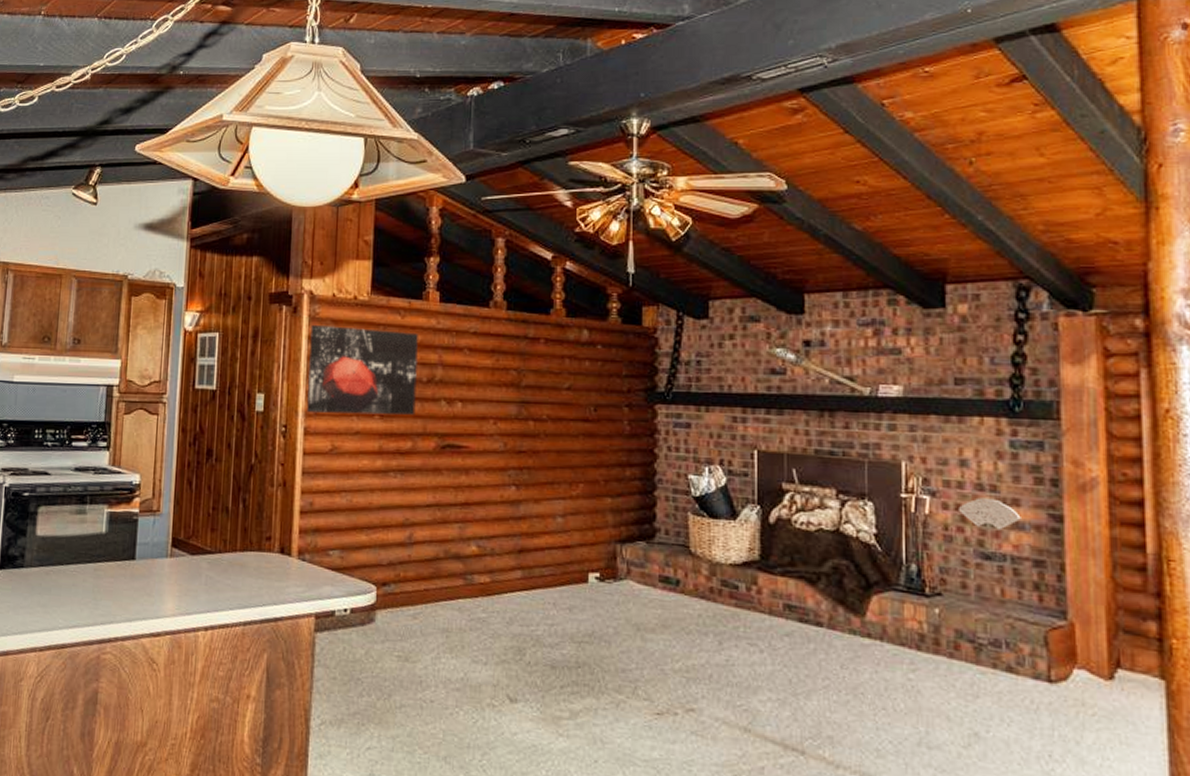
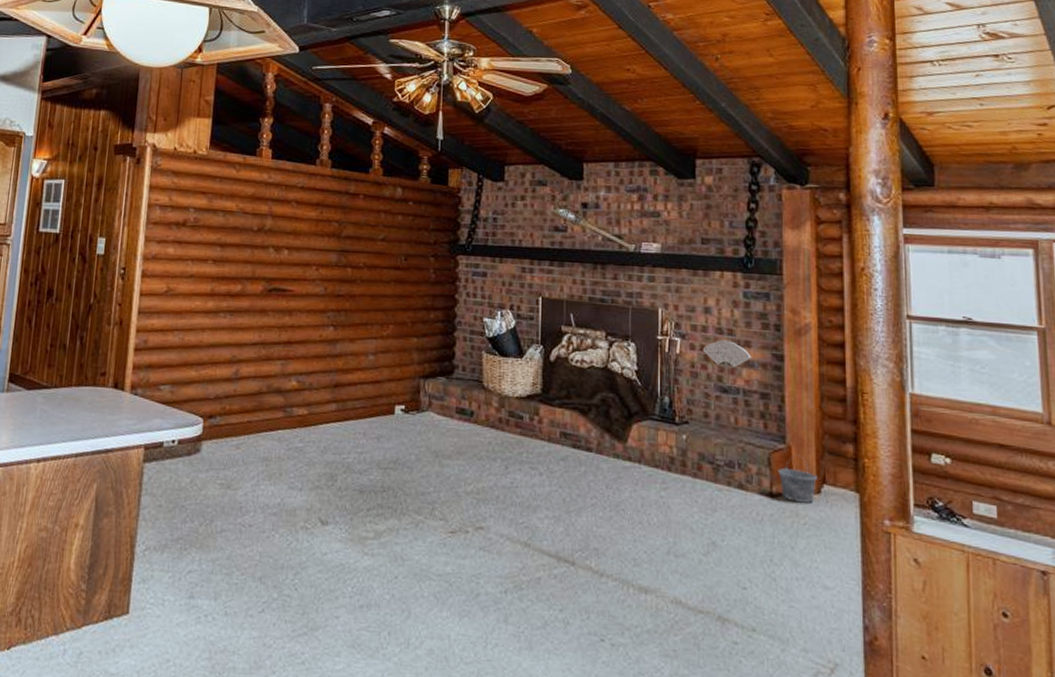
wall art: present [307,324,418,416] -> none [145,175,251,261]
bucket: none [1057,633,1109,691] -> present [778,455,817,503]

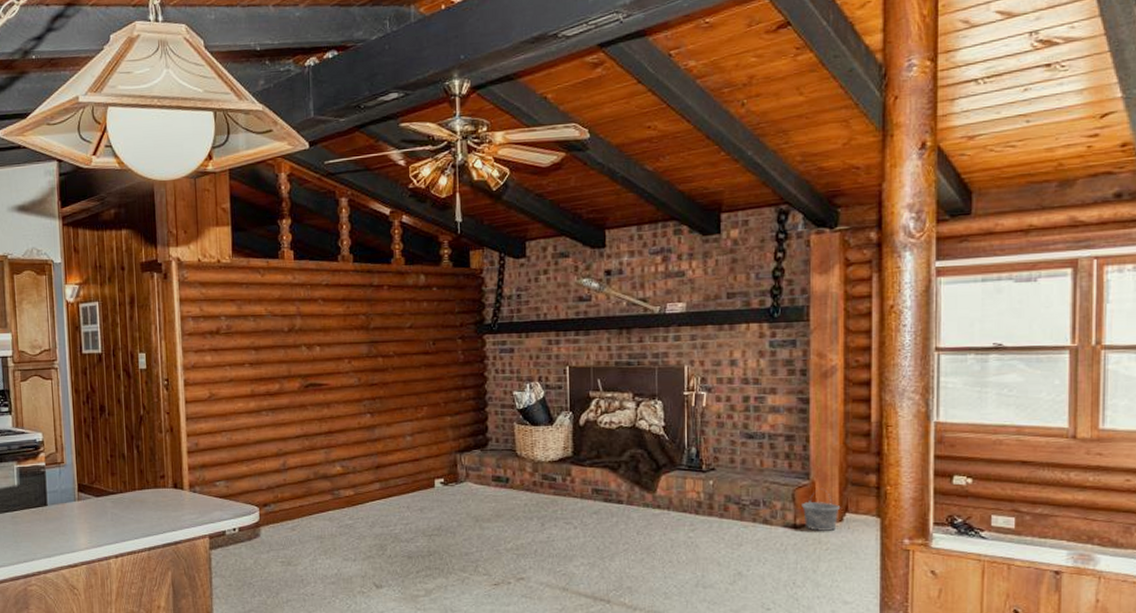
wall ornament: present [702,340,751,368] -> none [728,389,777,415]

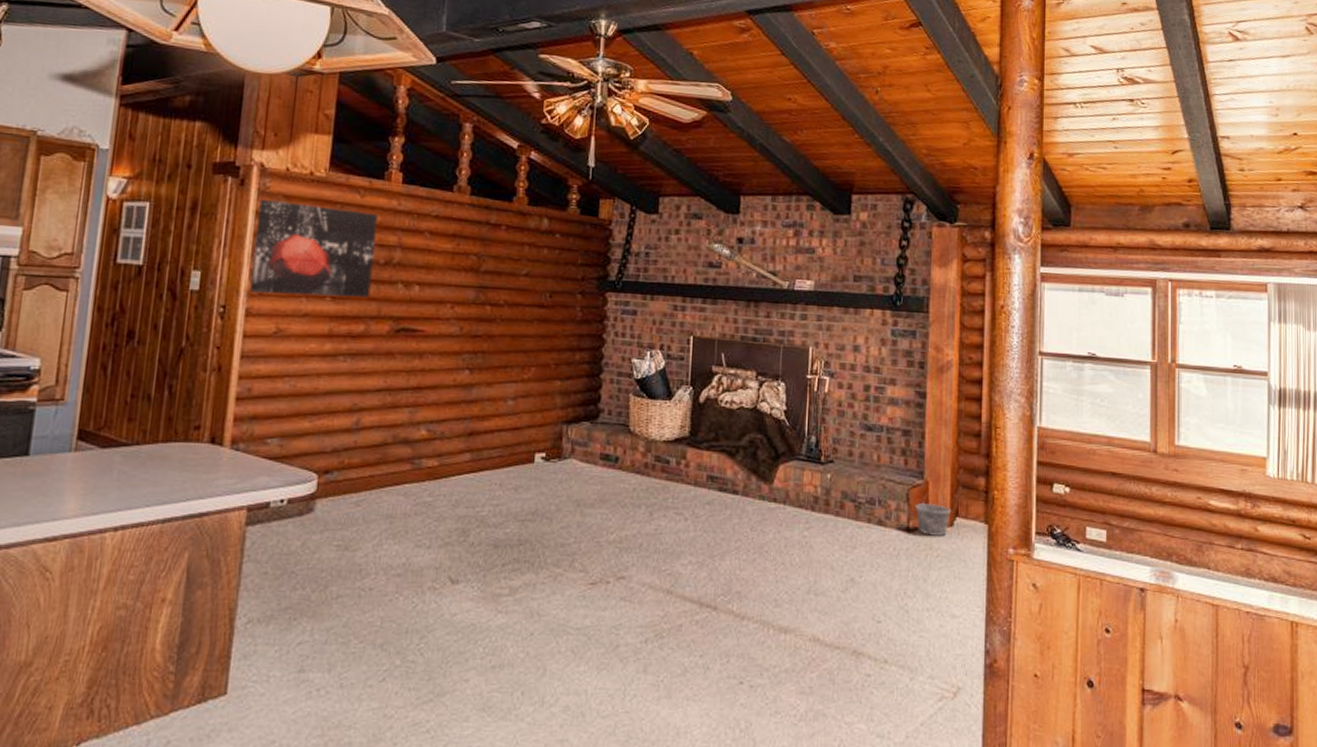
wall art: none [181,287,280,367] -> present [250,199,378,298]

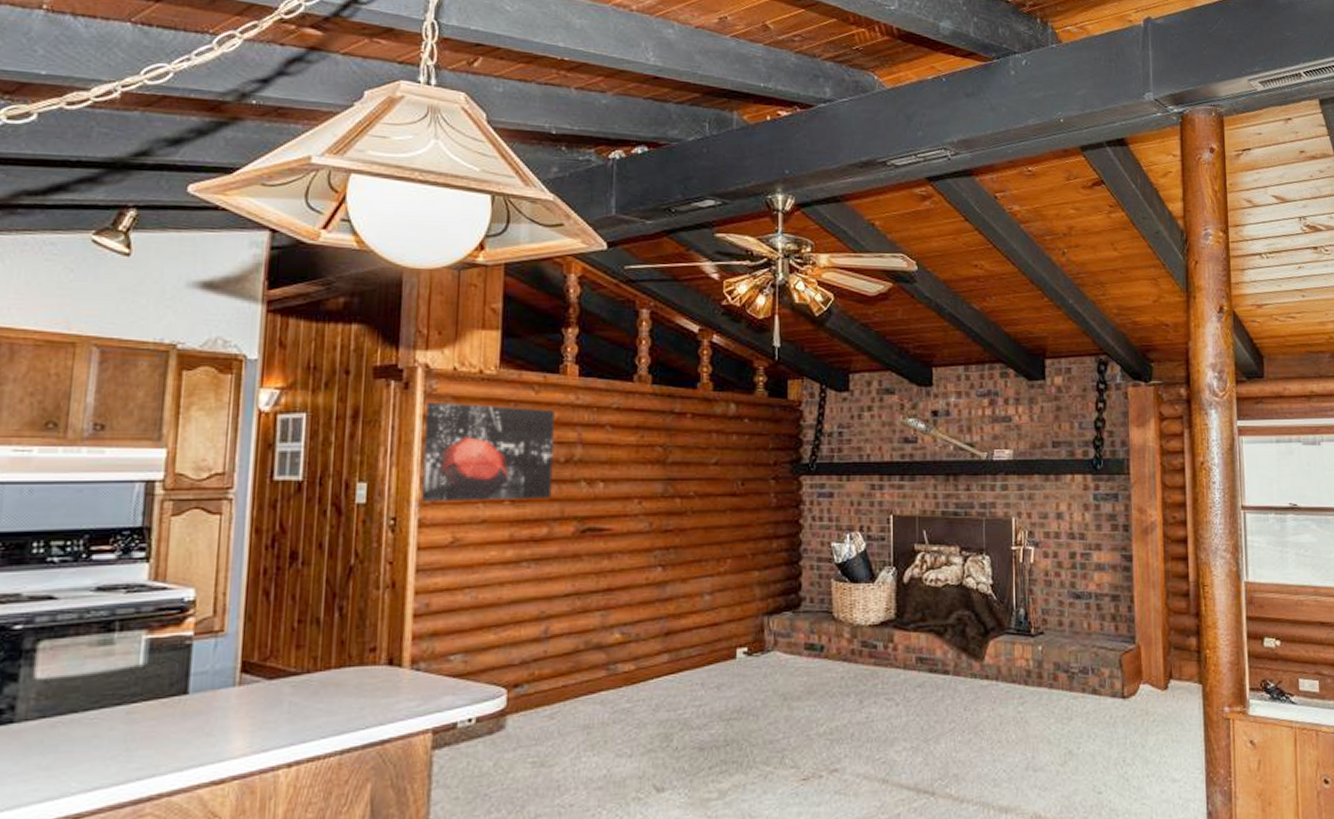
bucket: present [915,490,951,536] -> none [1128,653,1164,701]

